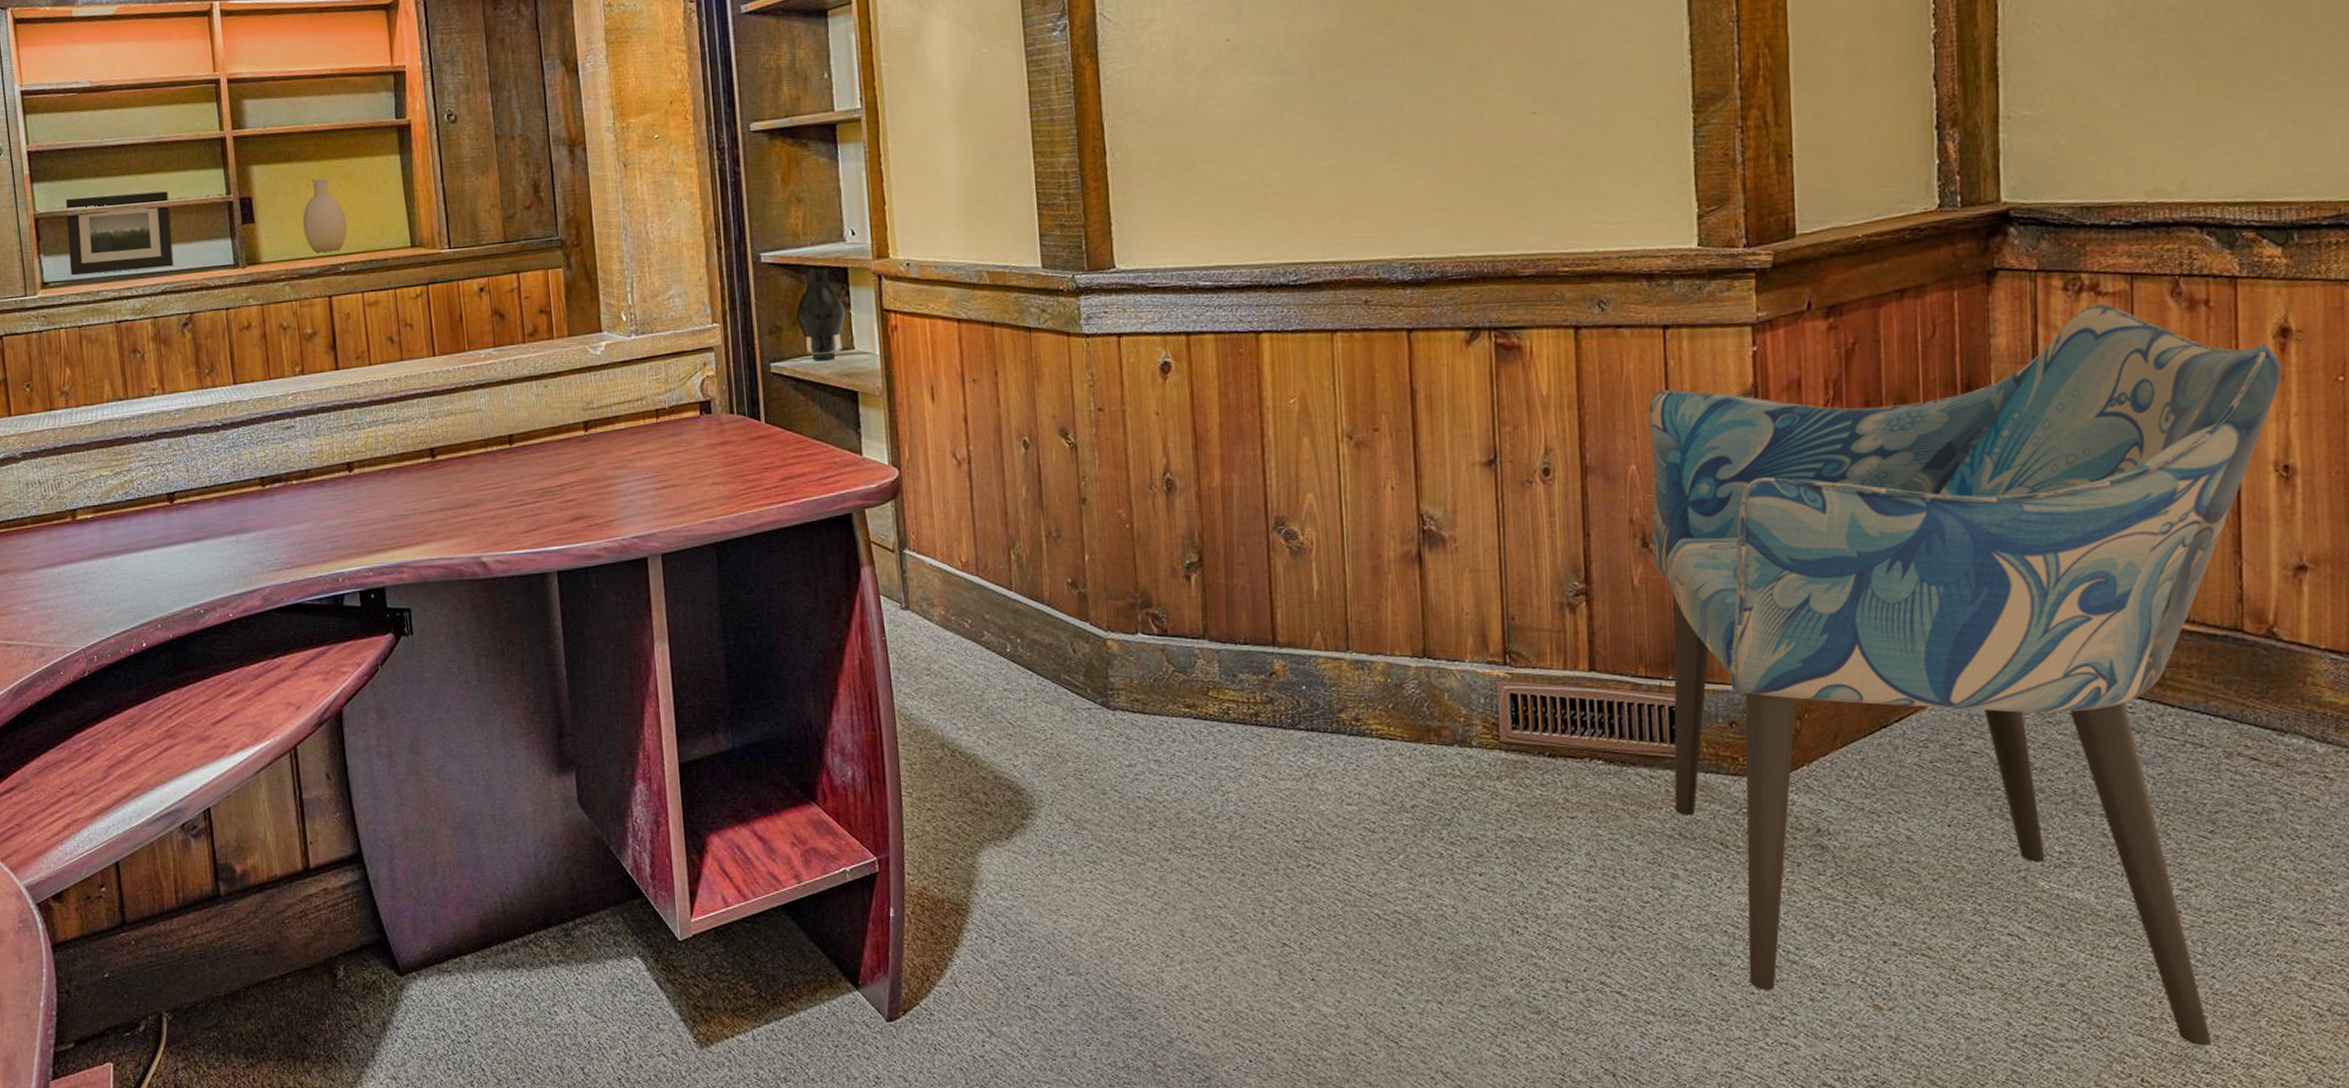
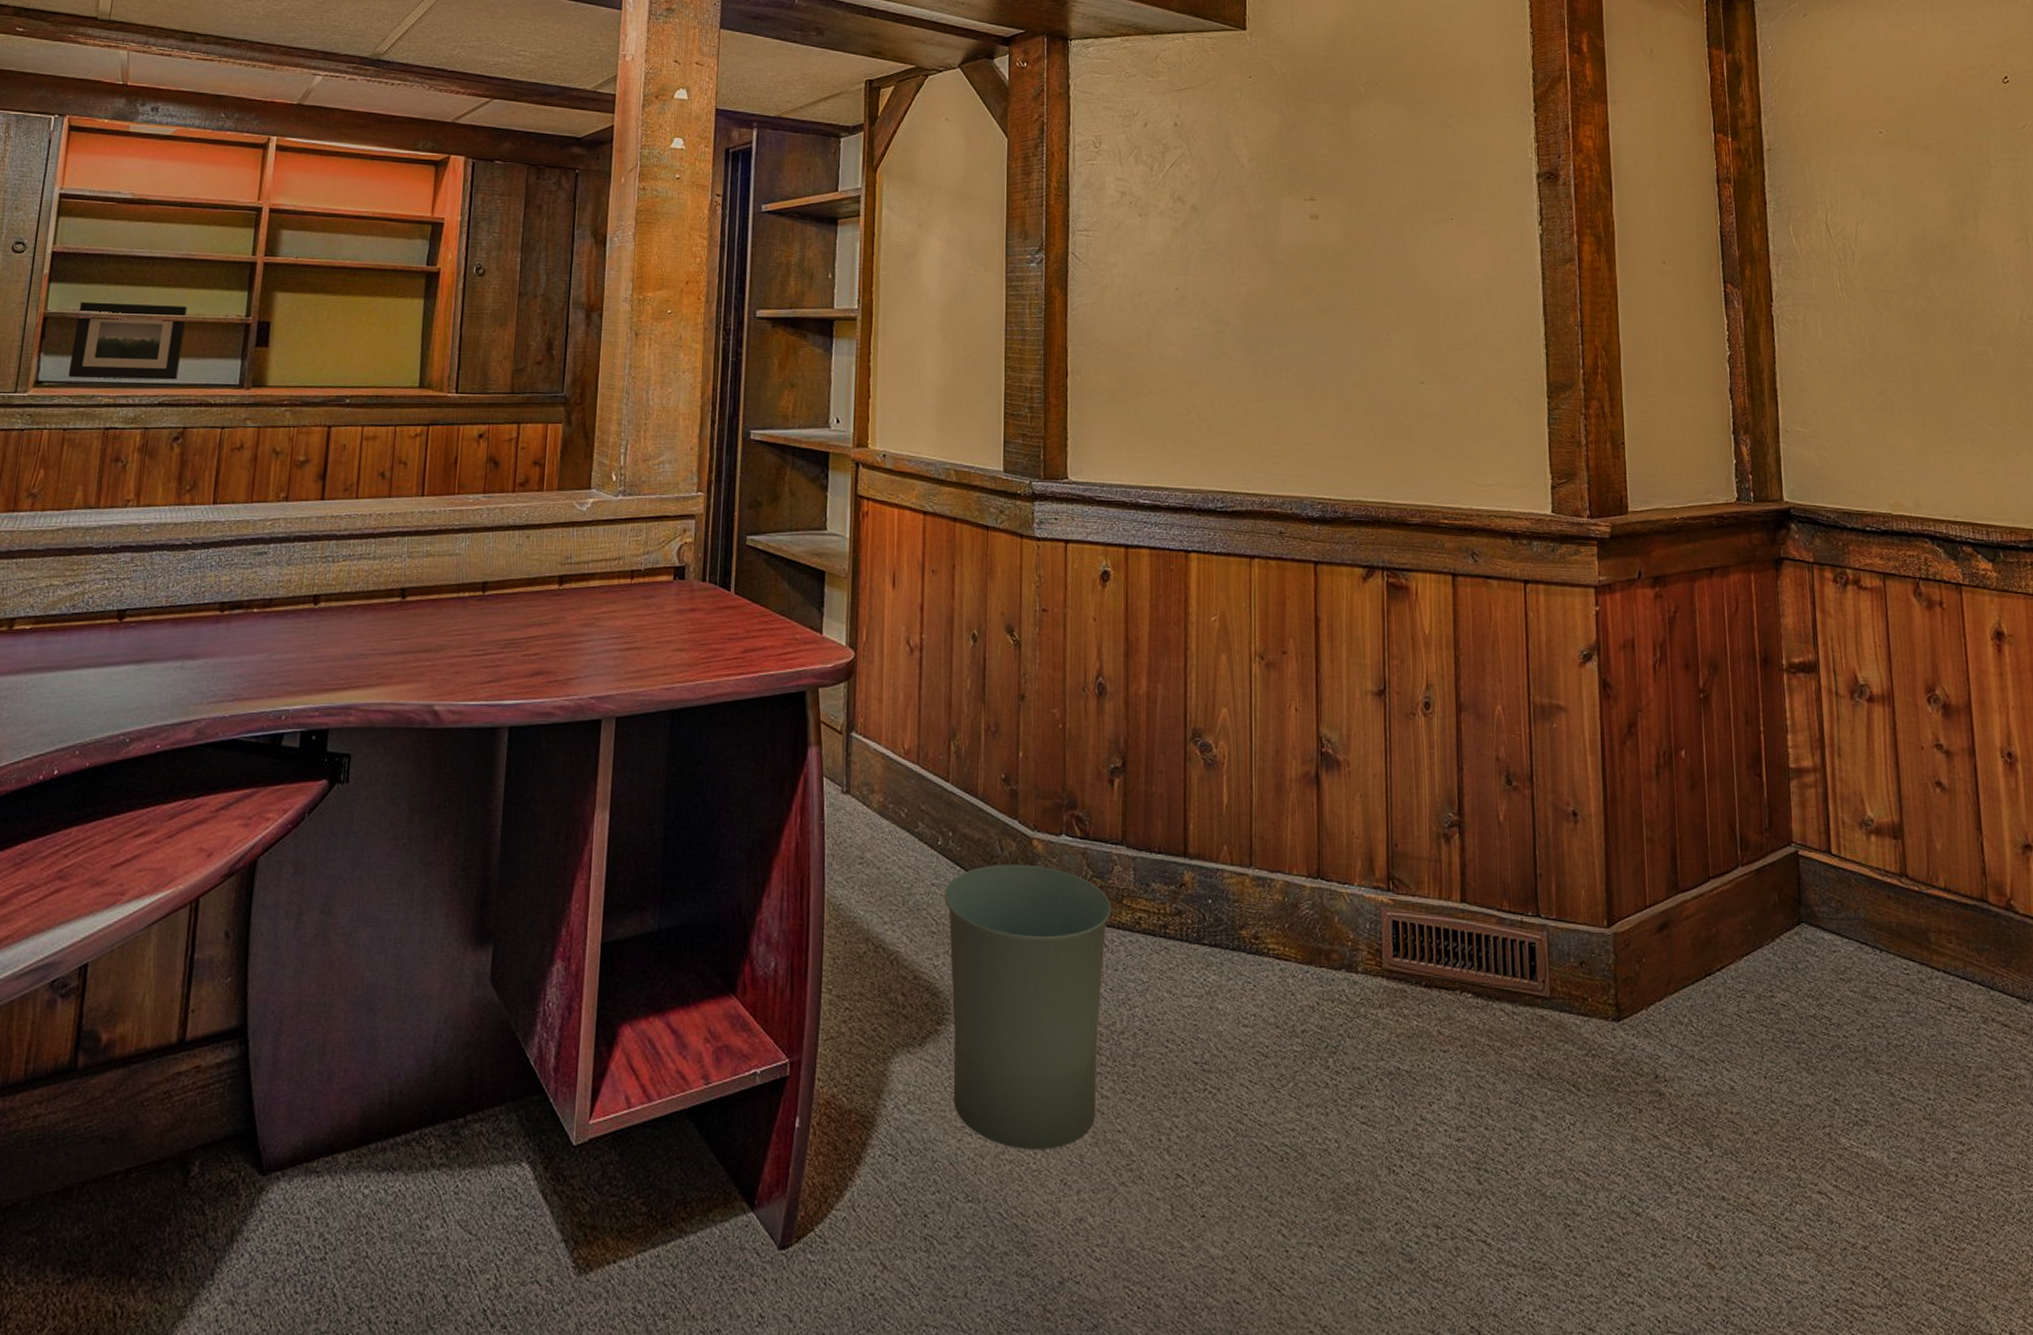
decorative vase: present [302,177,348,253] -> none [315,311,361,384]
vase: present [795,267,846,361] -> none [776,450,822,539]
waste bin: none [1018,664,1197,927] -> present [944,864,1111,1149]
armchair: present [1648,304,2282,1046] -> none [1512,597,2001,1317]

